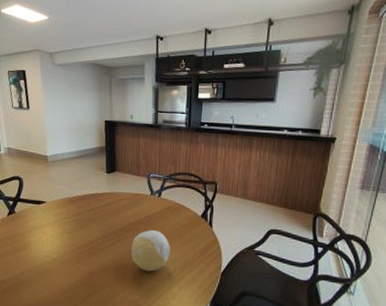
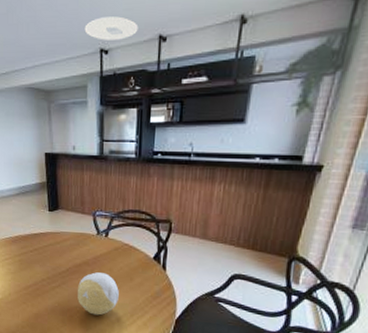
ceiling light: none [143,11,189,30] -> present [84,16,139,41]

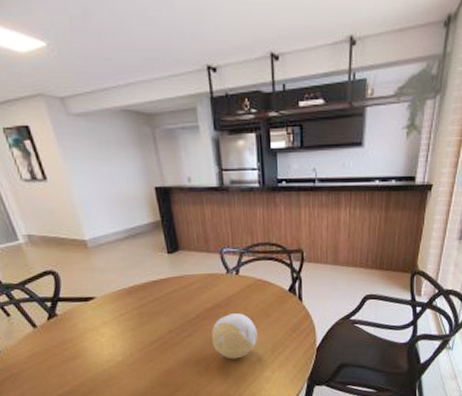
ceiling light: present [84,16,139,41] -> none [185,29,248,56]

